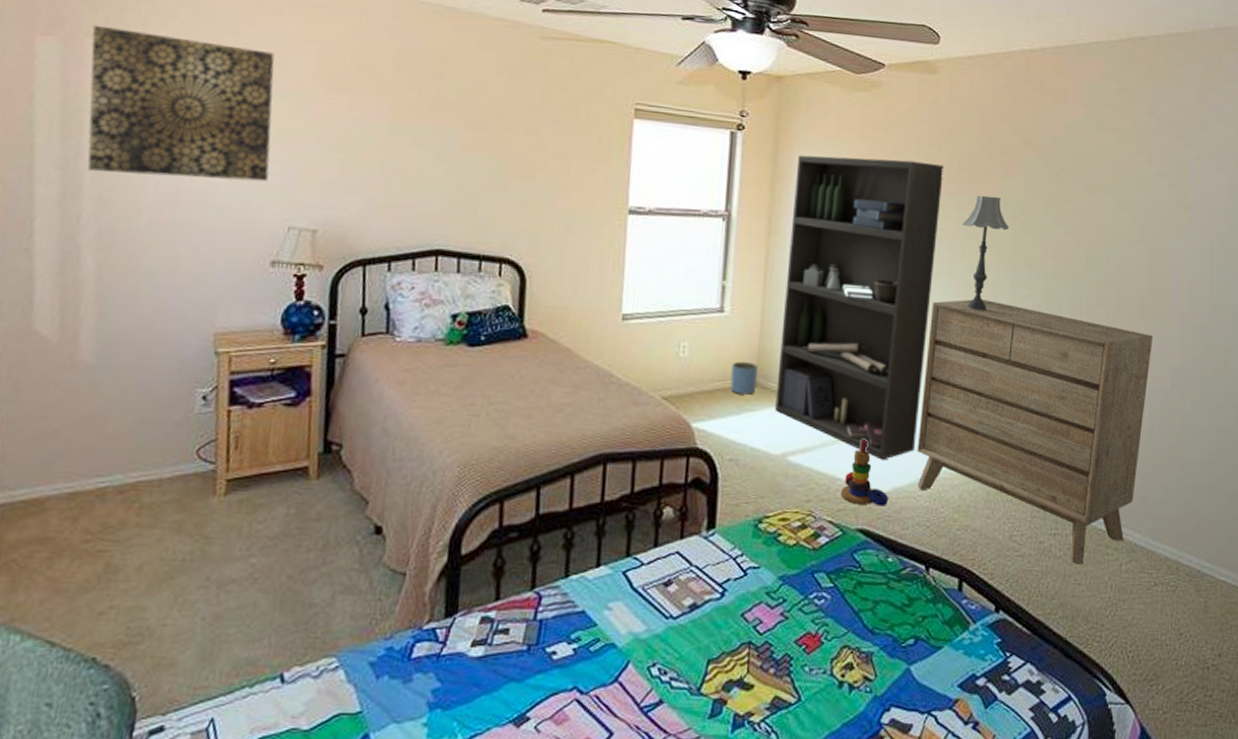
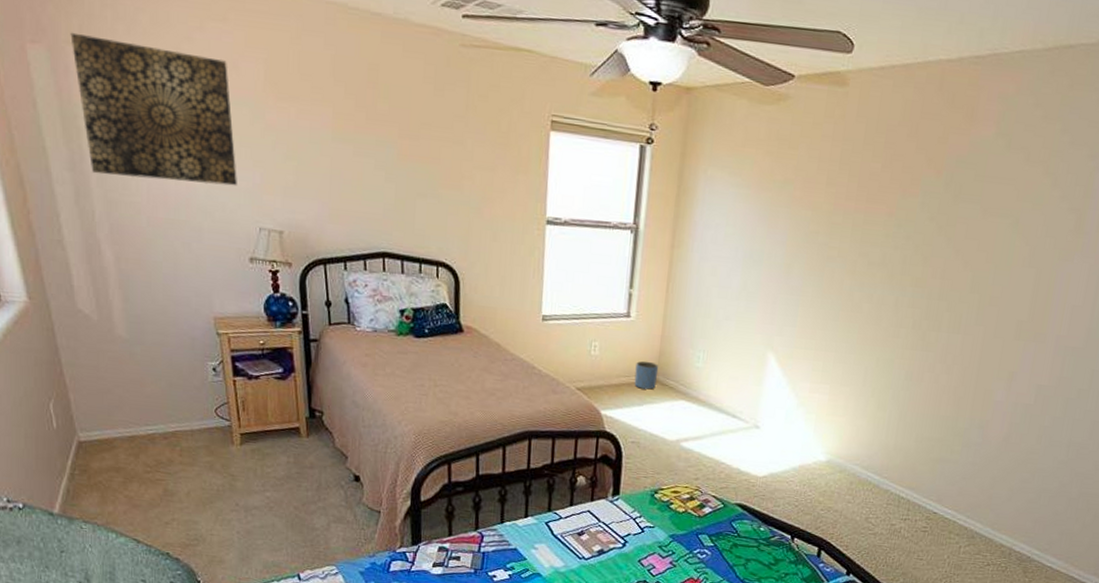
bookshelf: present [775,155,945,460] -> none [672,170,844,450]
stacking toy: present [840,439,889,506] -> none [723,432,766,487]
dresser: present [917,299,1154,564] -> none [790,314,1025,544]
table lamp: present [963,195,1010,311] -> none [850,214,901,326]

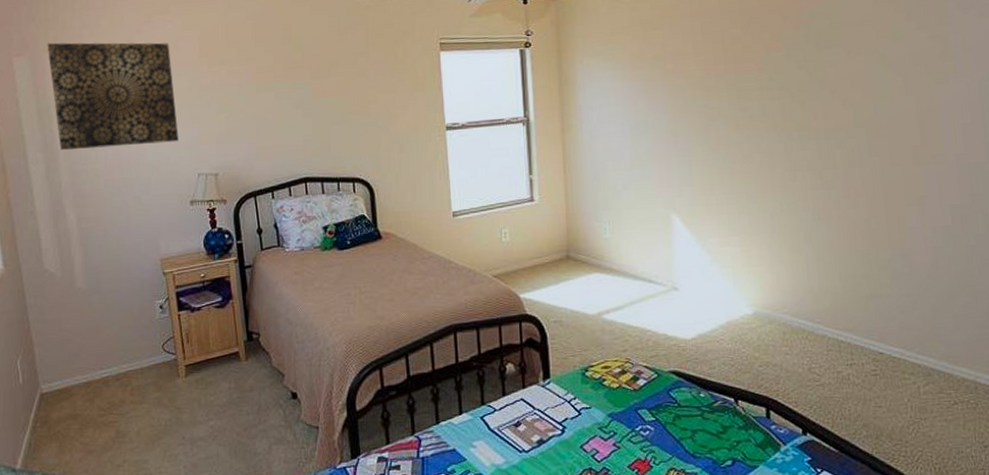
planter: present [634,361,659,390] -> none [546,240,569,269]

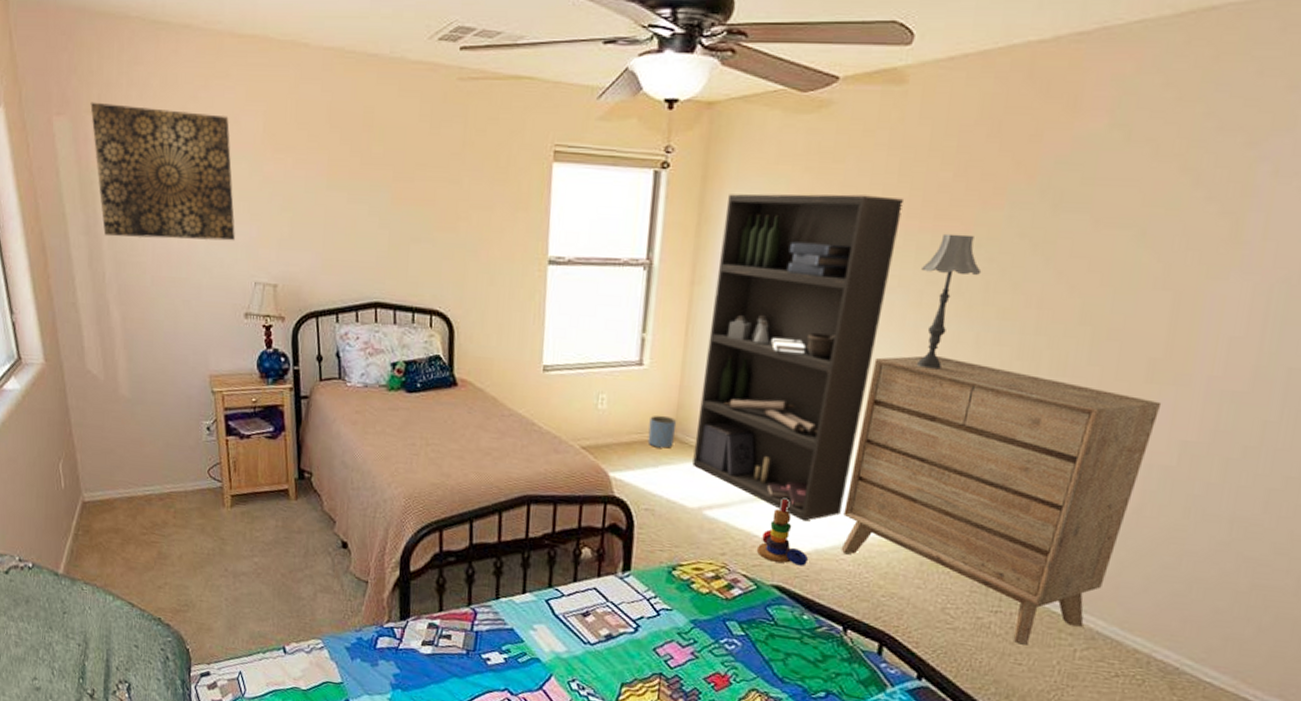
planter: none [546,240,569,269] -> present [647,415,677,449]
bookshelf: none [579,50,713,312] -> present [692,193,905,521]
stacking toy: none [651,296,695,351] -> present [756,499,809,566]
dresser: none [713,164,930,389] -> present [841,355,1162,645]
table lamp: none [733,71,777,175] -> present [916,233,982,370]

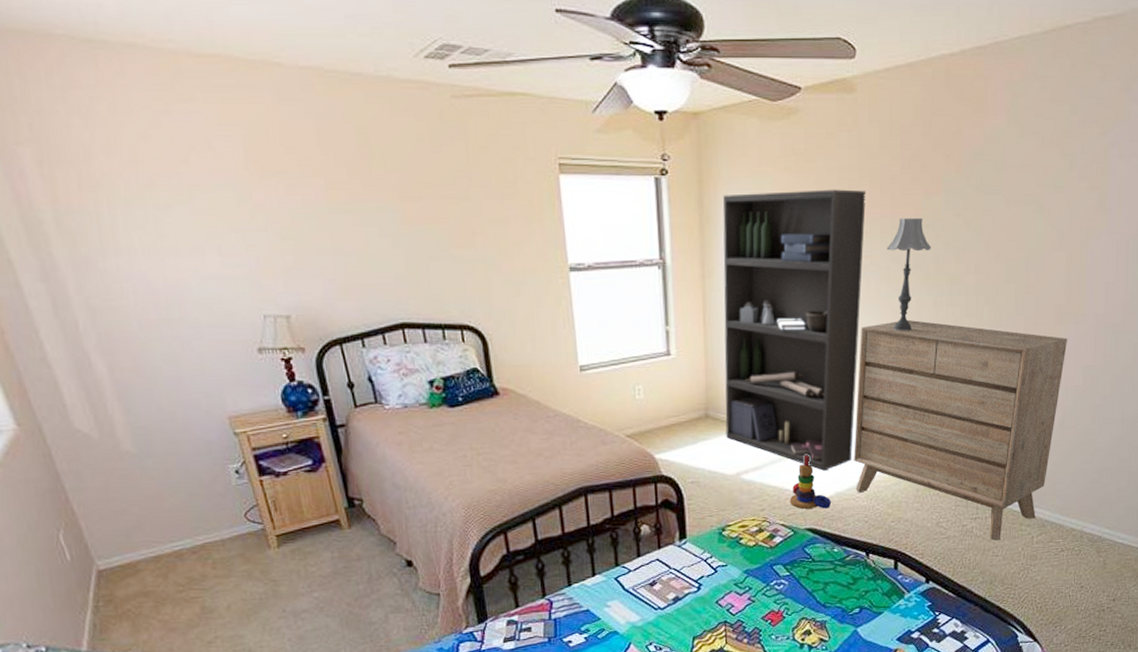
wall art: present [90,102,235,241] -> none [20,132,232,281]
planter: present [647,415,677,449] -> none [684,397,708,428]

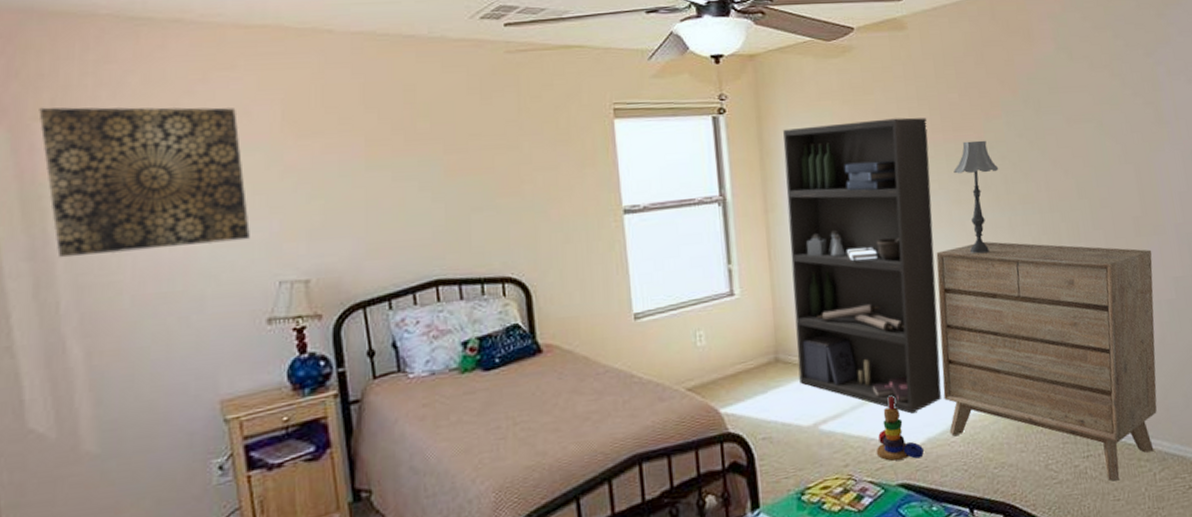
wall art: none [20,132,232,281] -> present [39,107,250,258]

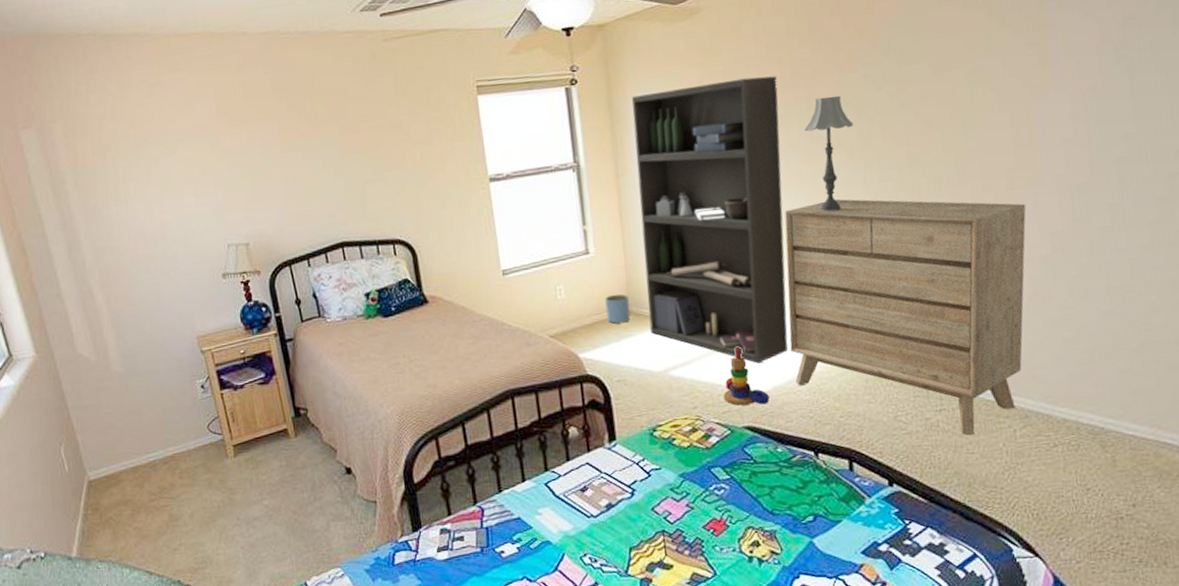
wall art: present [39,107,250,258] -> none [53,104,204,228]
planter: none [750,339,778,375] -> present [605,294,630,325]

